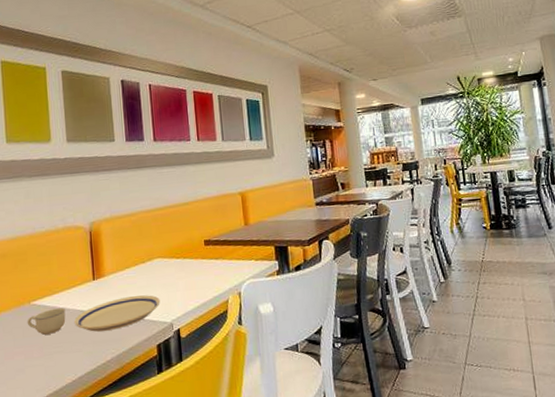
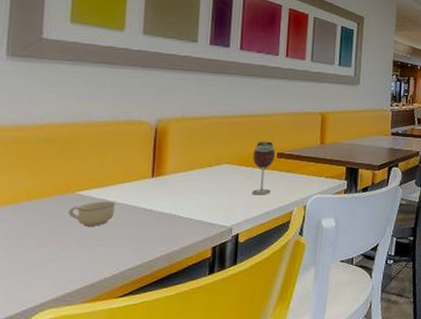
plate: present [74,295,160,332] -> none [124,198,222,229]
wineglass: none [181,229,204,287] -> present [251,141,276,195]

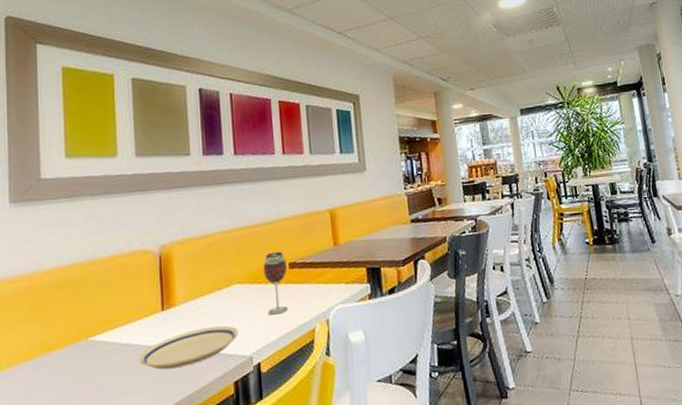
cup: present [68,201,115,226] -> none [83,343,129,376]
plate: none [124,198,222,229] -> present [139,325,239,370]

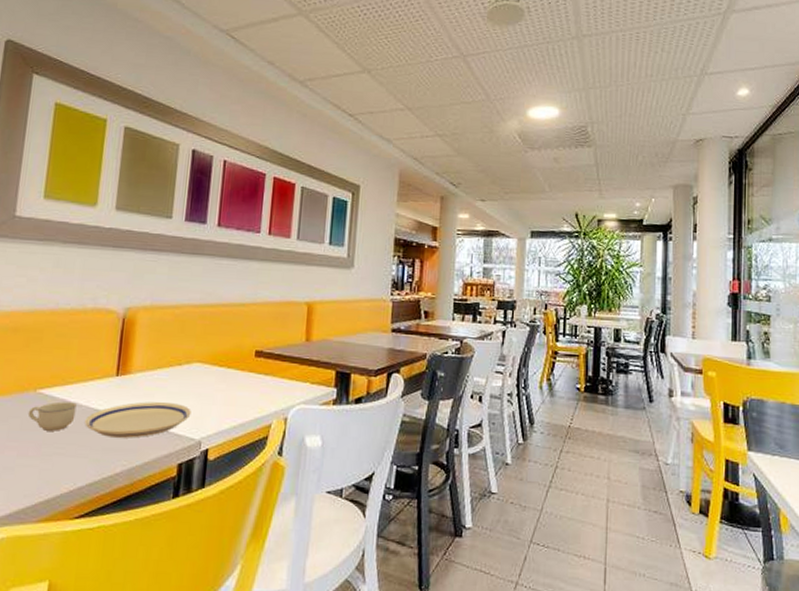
cup: none [83,343,129,376] -> present [28,401,77,431]
wineglass: present [263,251,288,315] -> none [224,336,254,403]

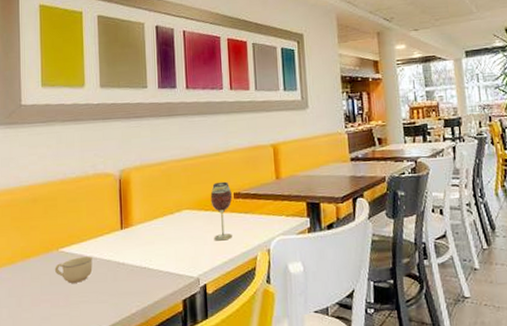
plate: present [85,402,191,438] -> none [101,247,187,283]
wineglass: none [224,336,254,403] -> present [210,181,233,241]

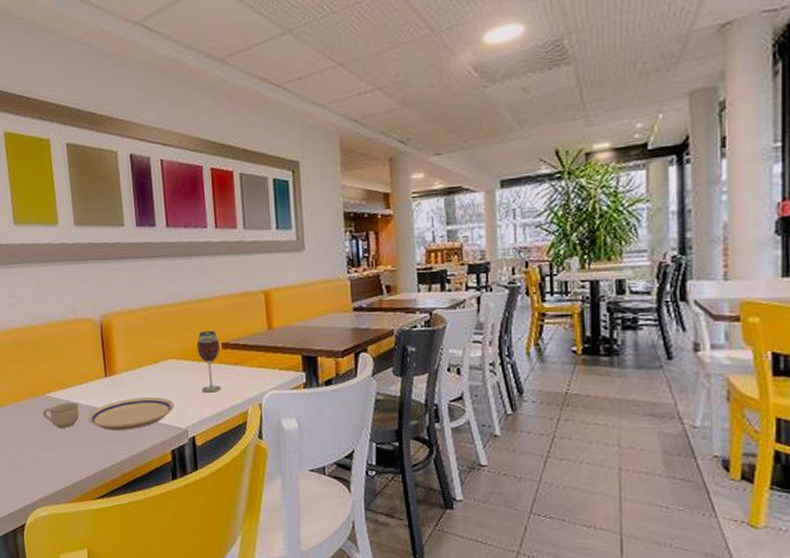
plate: none [101,247,187,283] -> present [88,397,174,430]

